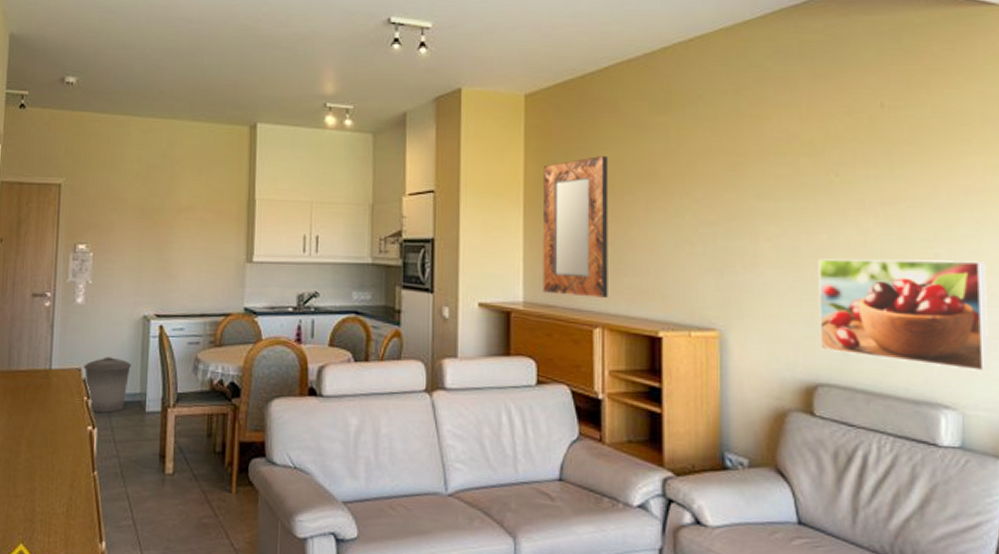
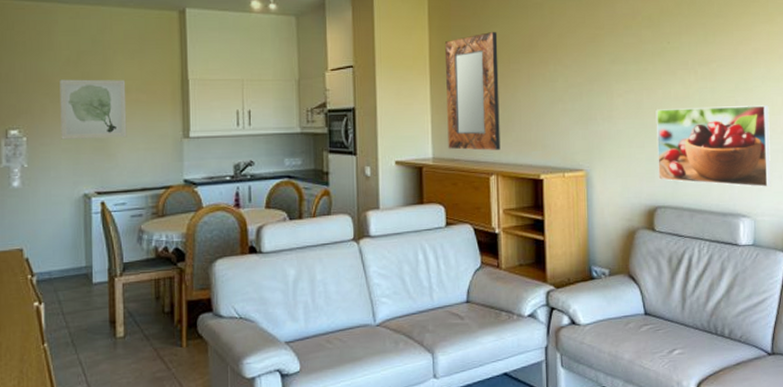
trash can: present [84,357,132,413] -> none [25,235,76,288]
wall art: none [125,194,192,259] -> present [60,79,127,140]

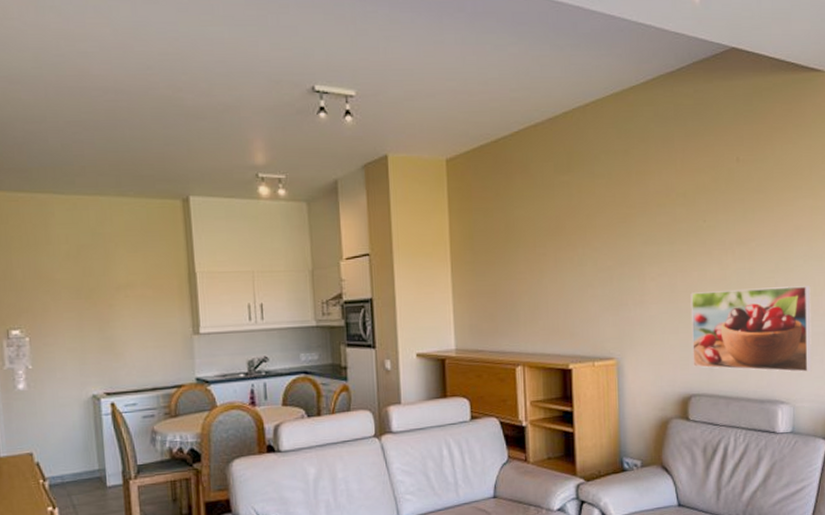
wall art: present [60,79,127,140] -> none [60,274,134,339]
home mirror: present [444,32,500,151] -> none [466,214,527,341]

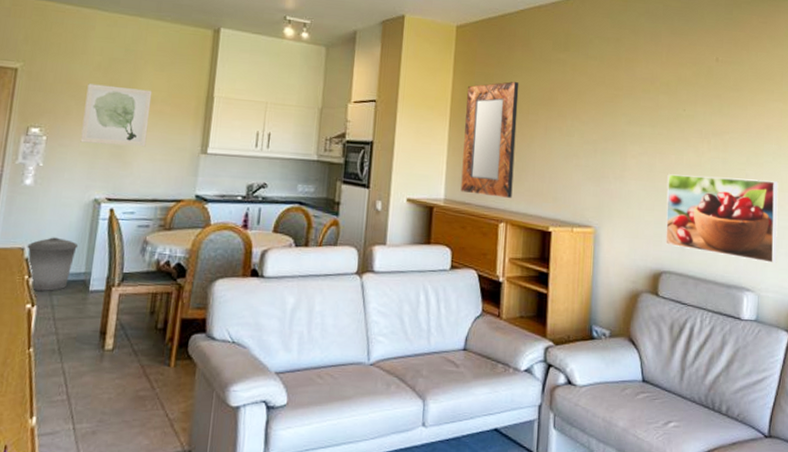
trash can: none [35,438,87,493] -> present [27,237,79,291]
wall art: none [60,274,134,339] -> present [80,83,153,147]
home mirror: none [466,214,527,341] -> present [460,81,519,198]

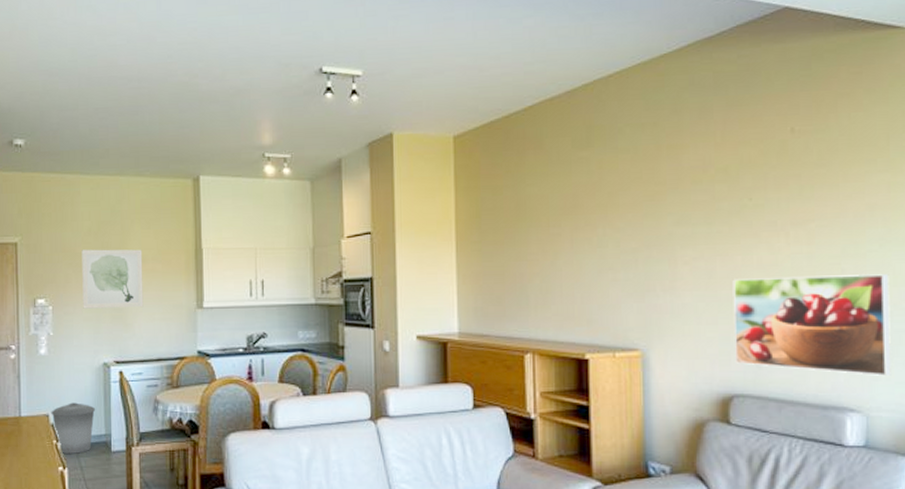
home mirror: present [460,81,519,198] -> none [473,192,537,325]

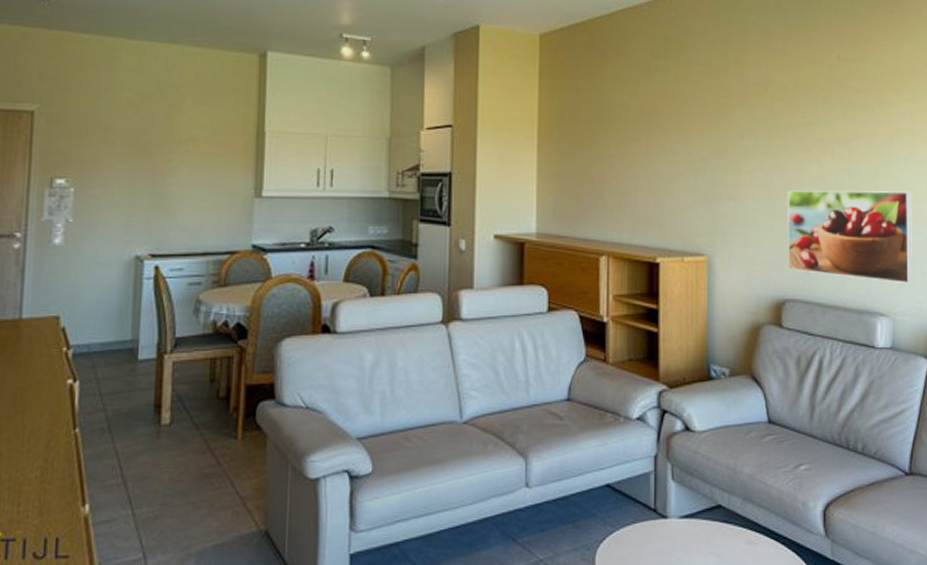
trash can: present [51,402,96,454] -> none [62,302,122,363]
wall art: present [82,249,144,309] -> none [114,124,194,194]

